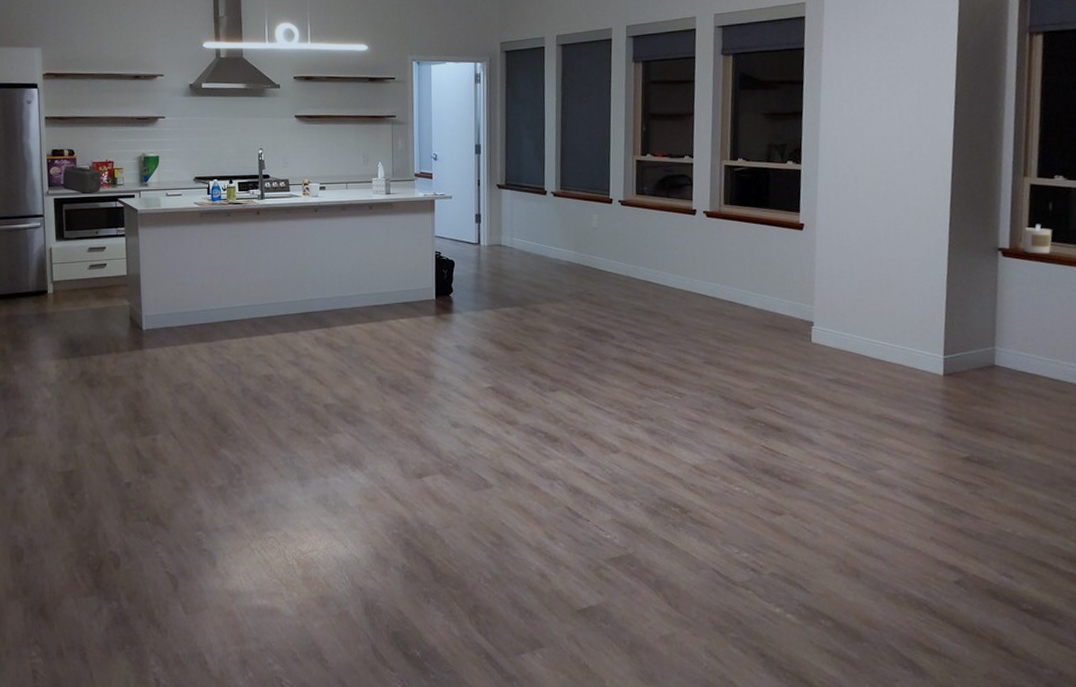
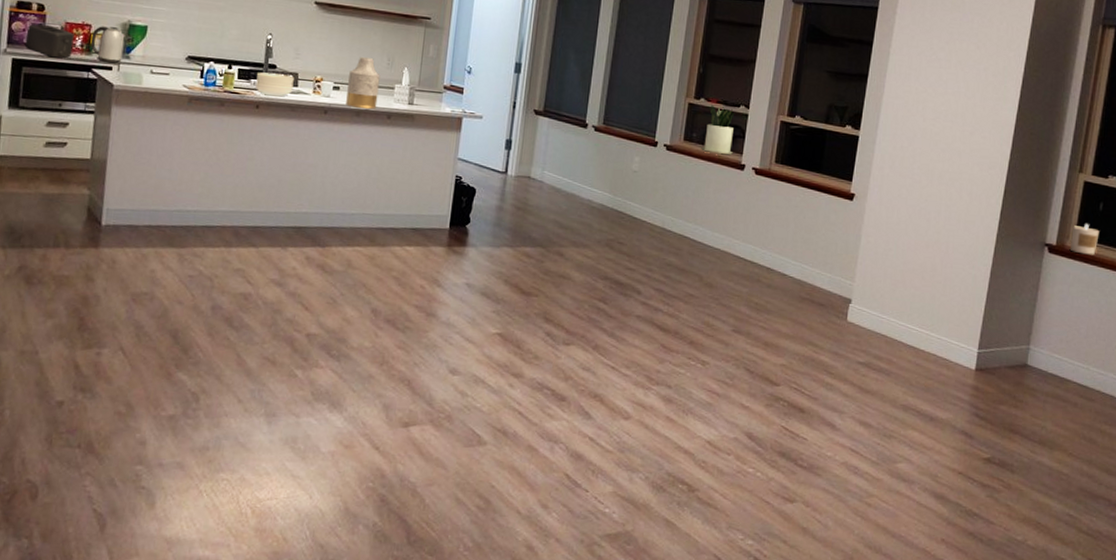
kettle: none [114,161,142,192] -> present [90,26,125,64]
bowl: none [253,182,286,202] -> present [256,72,294,97]
vase: none [332,158,359,203] -> present [346,57,380,109]
planter: none [653,159,683,204] -> present [701,104,735,156]

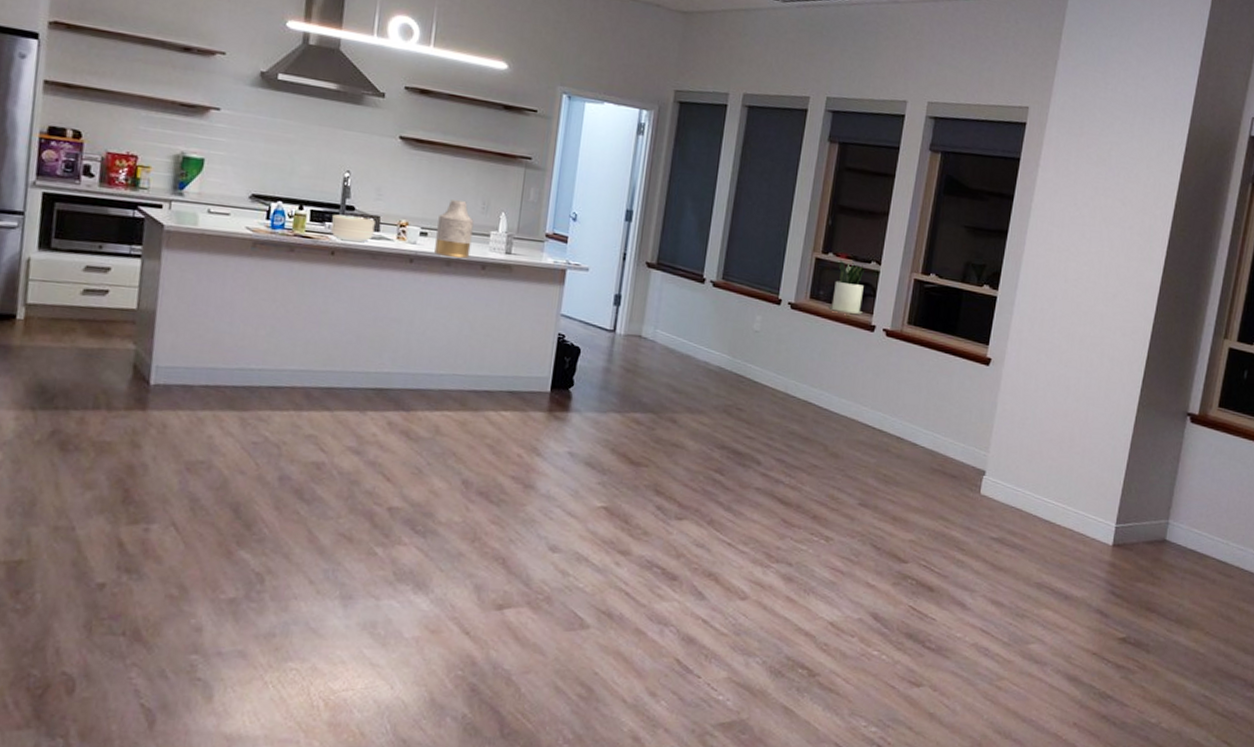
toaster: present [26,24,74,58] -> none [59,153,117,193]
kettle: present [90,26,125,64] -> none [136,157,178,201]
candle: present [1069,223,1100,255] -> none [1212,392,1243,426]

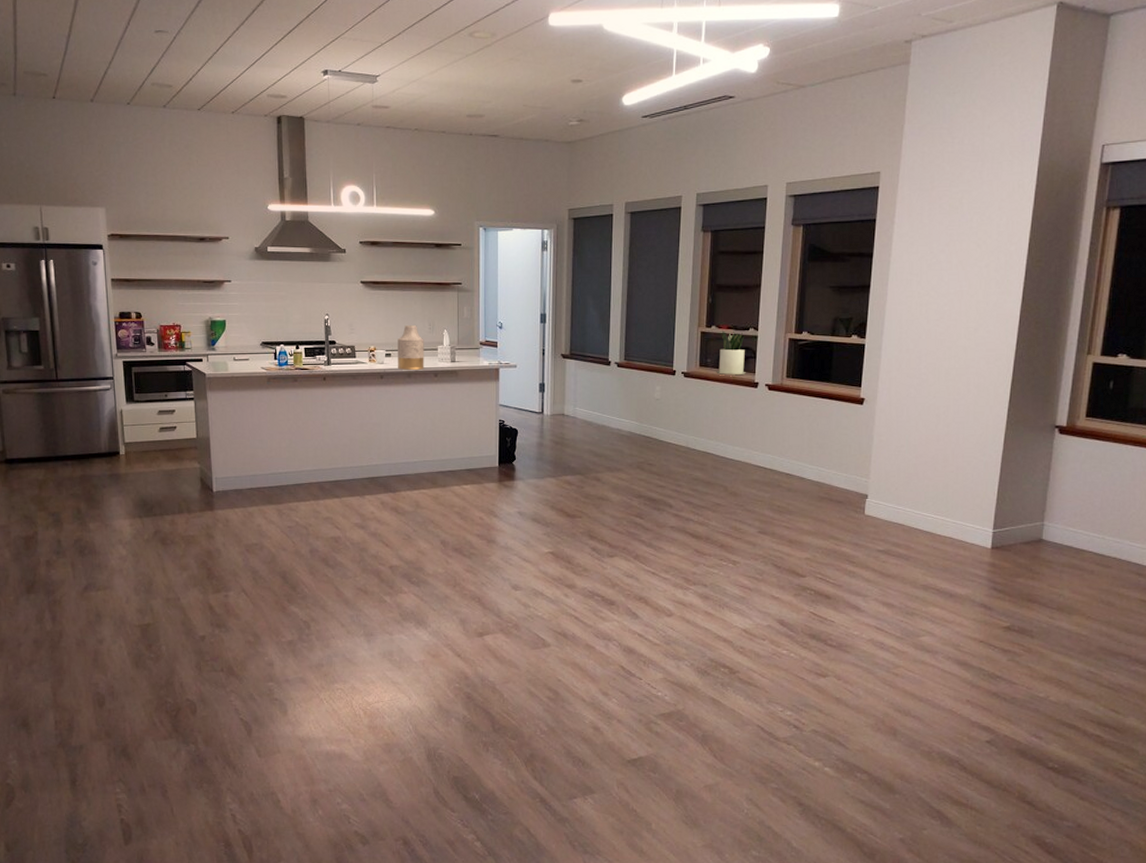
bowl: present [331,214,375,243] -> none [320,348,352,368]

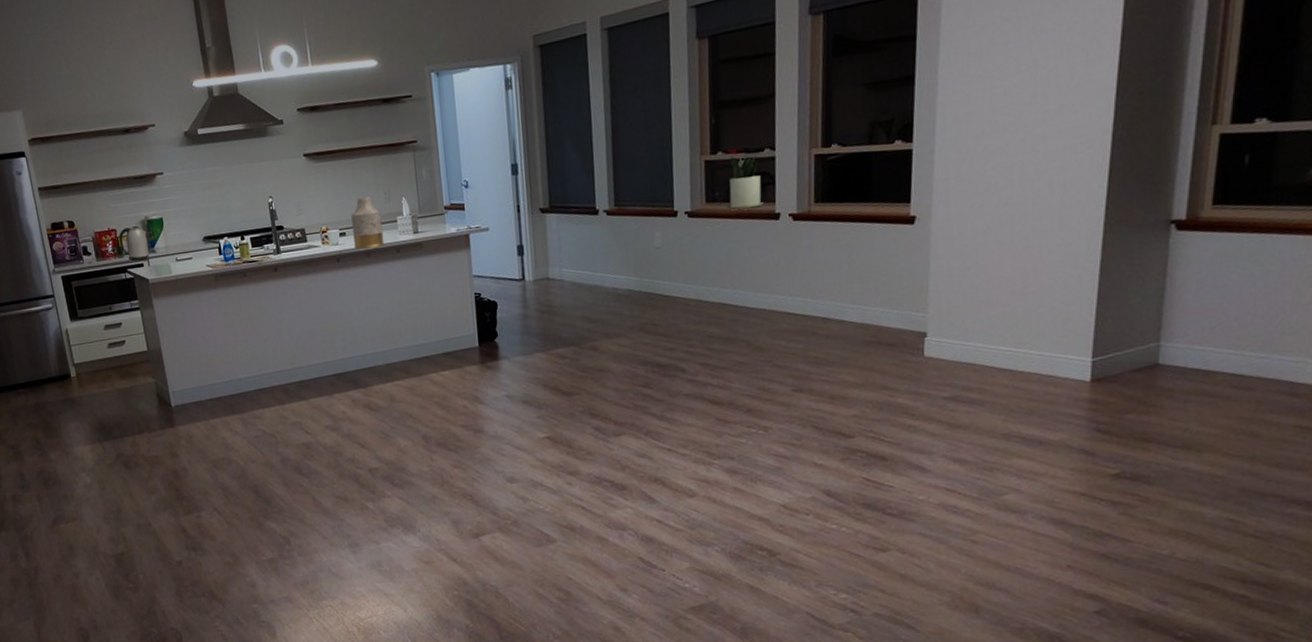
kettle: none [182,325,209,356] -> present [118,226,150,261]

